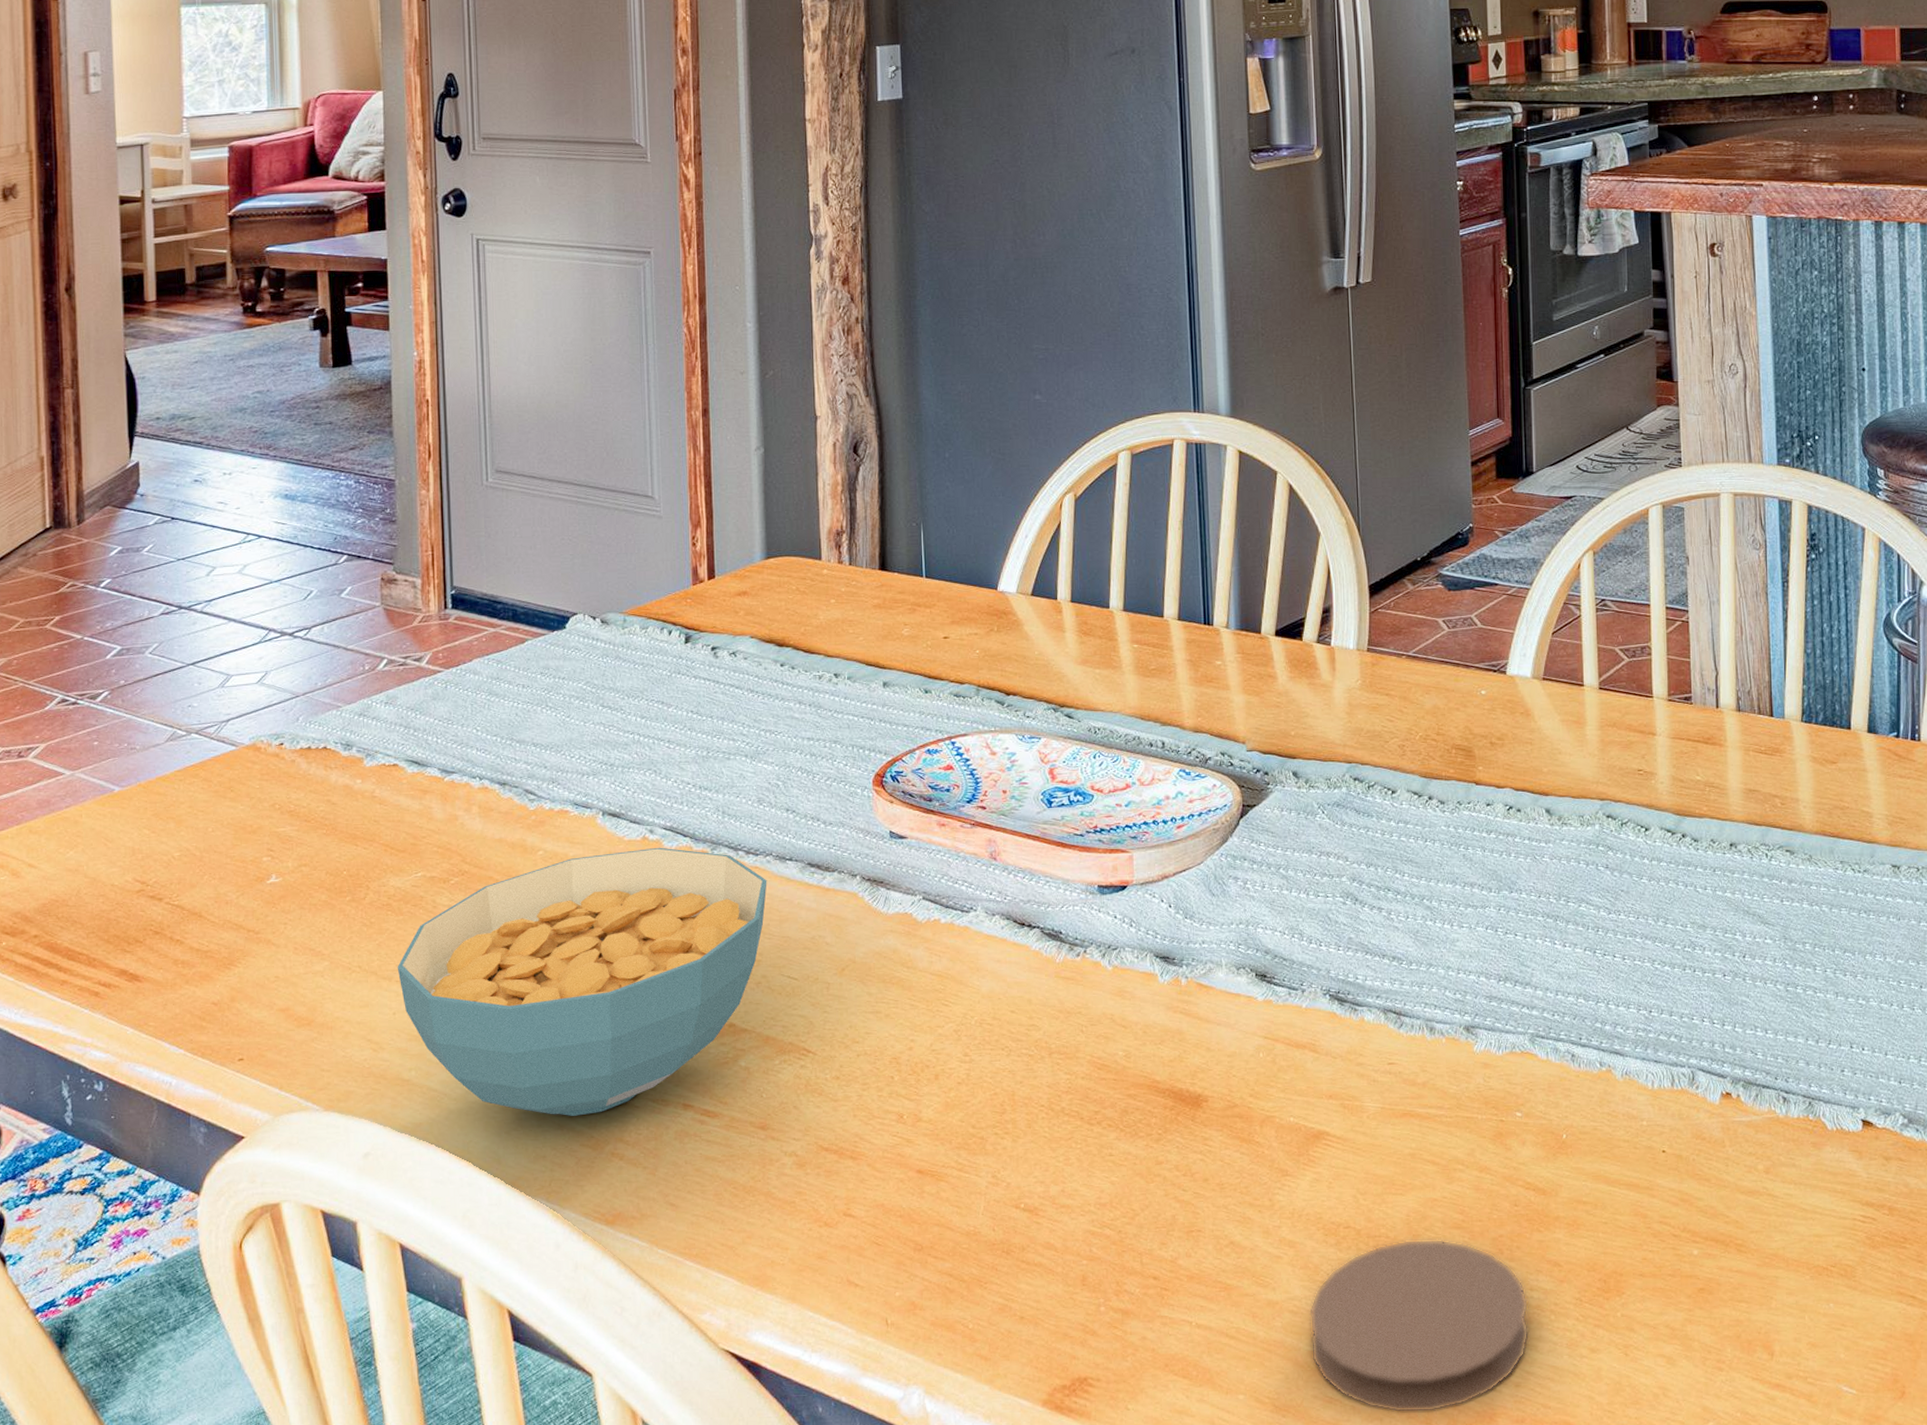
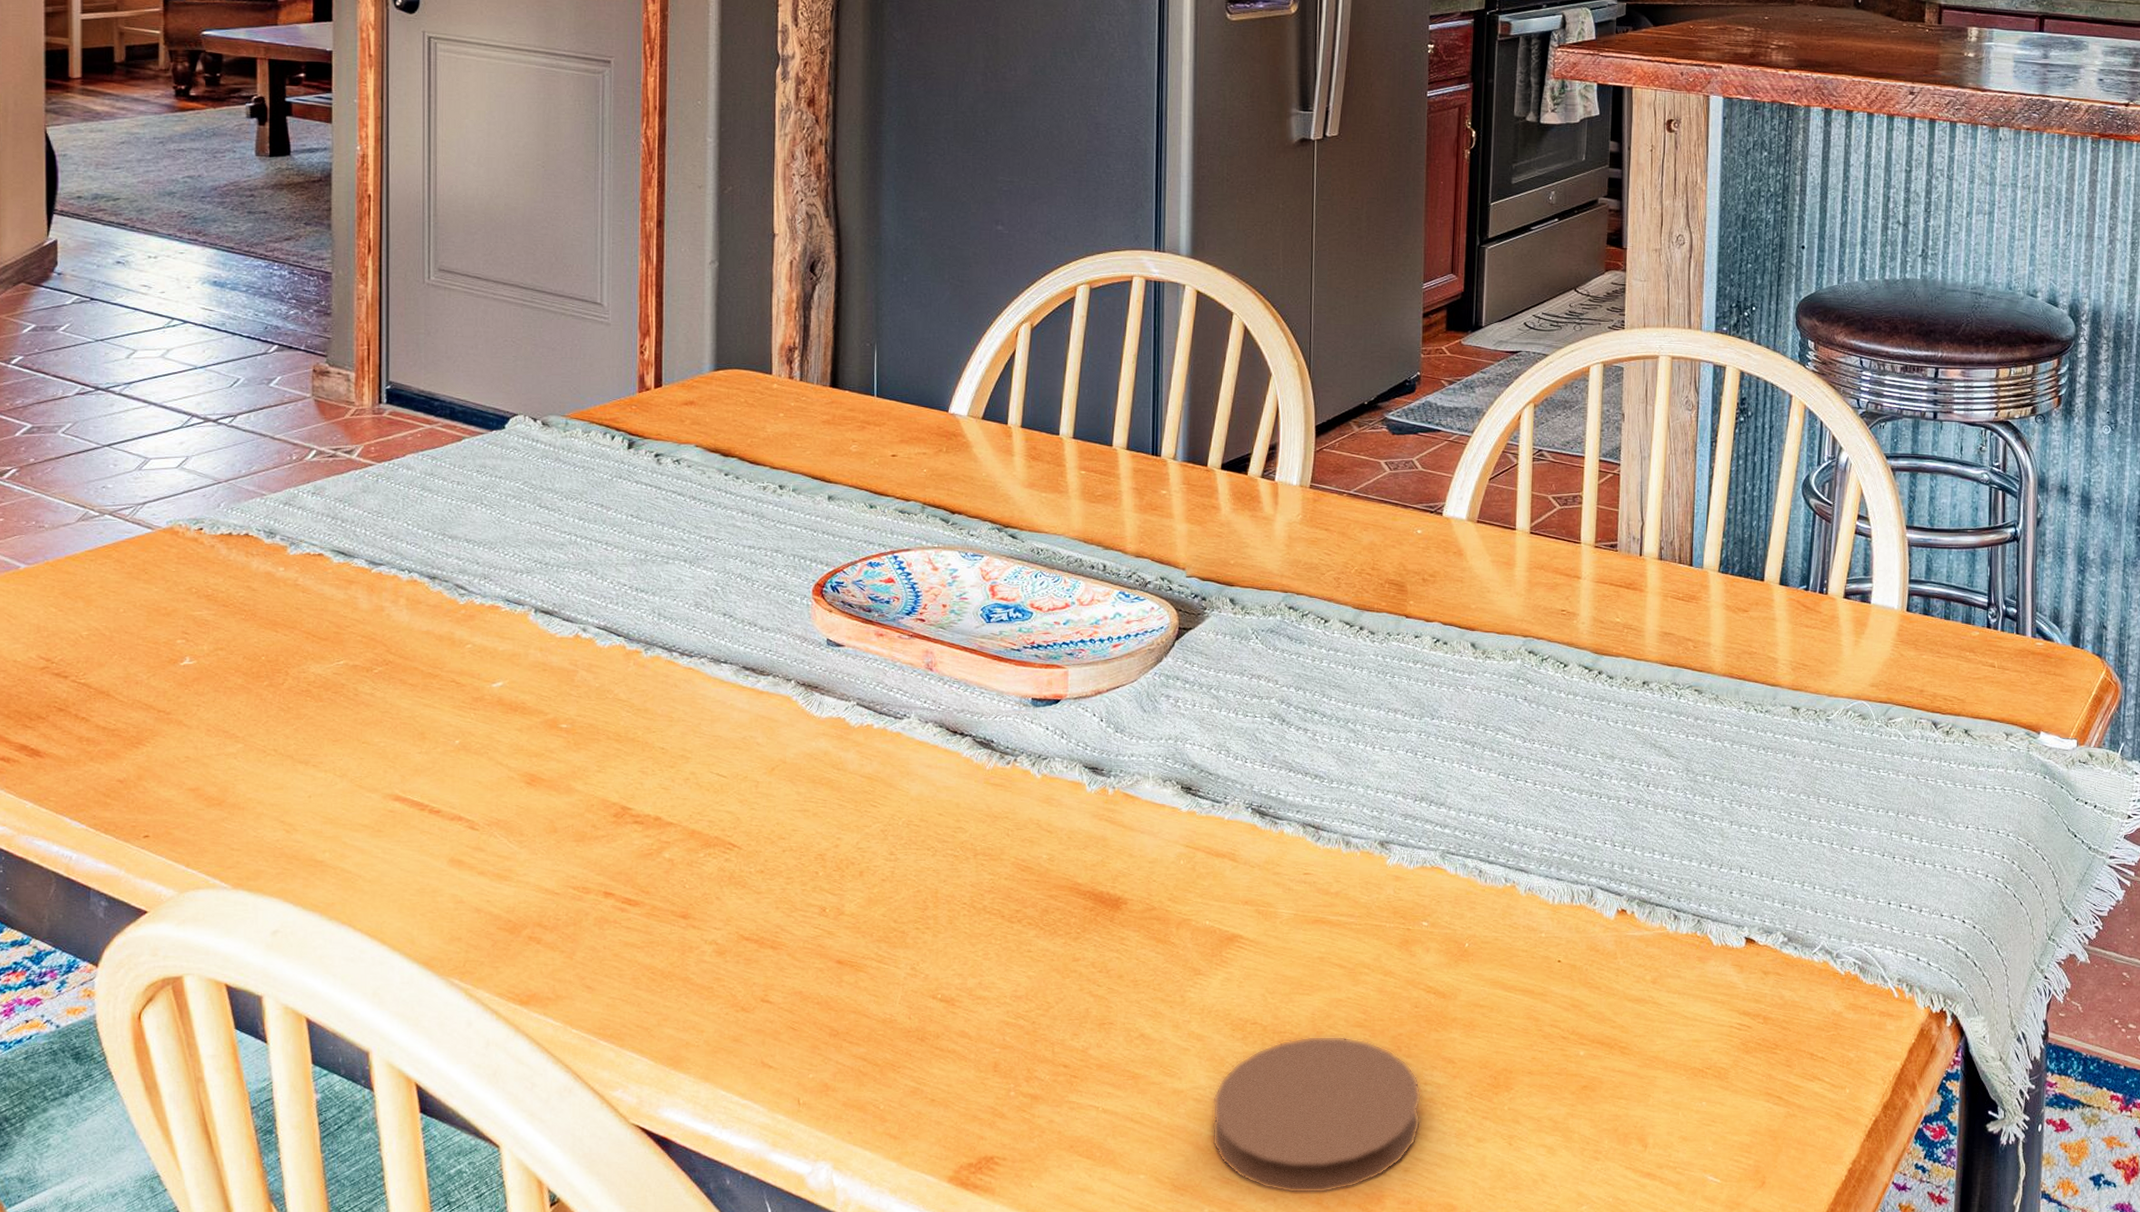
cereal bowl: present [397,847,767,1116] -> none [314,645,701,900]

